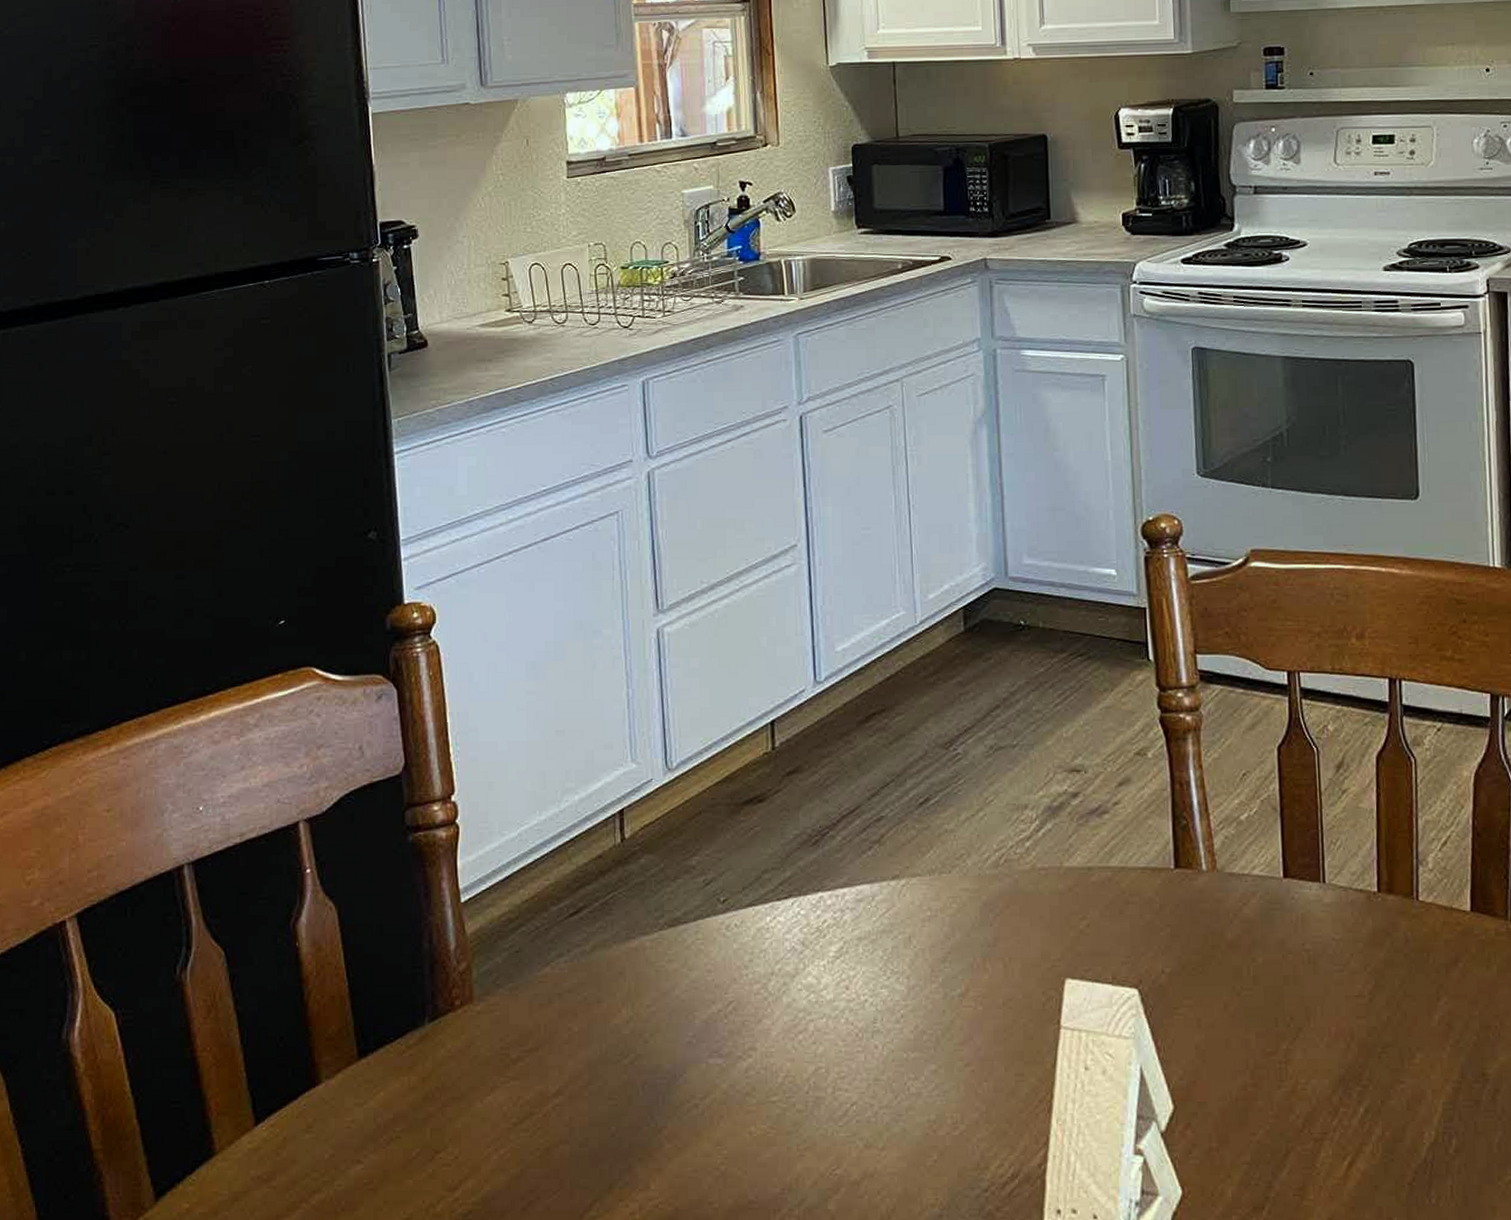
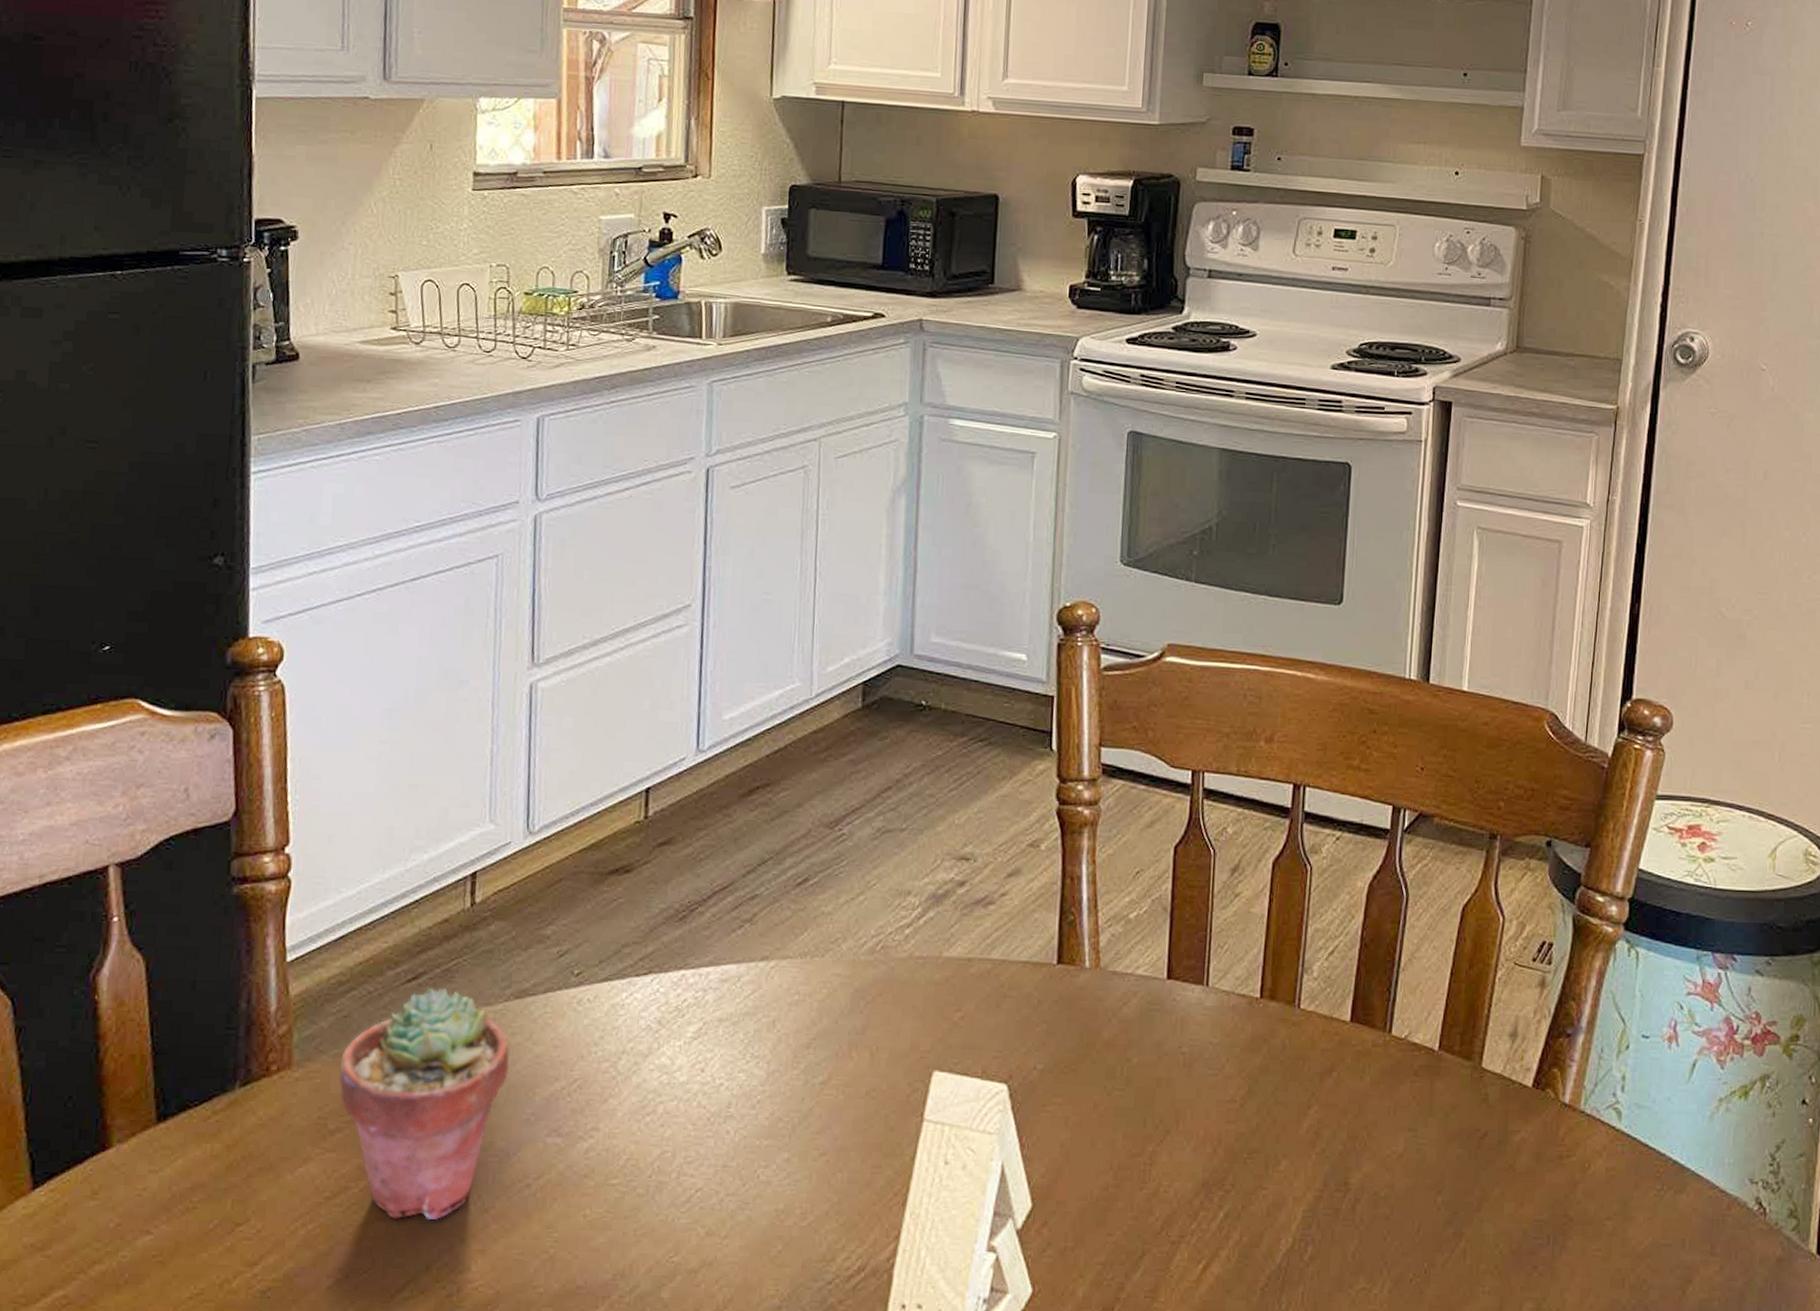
potted succulent: none [515,920,669,1141] -> present [339,987,510,1220]

